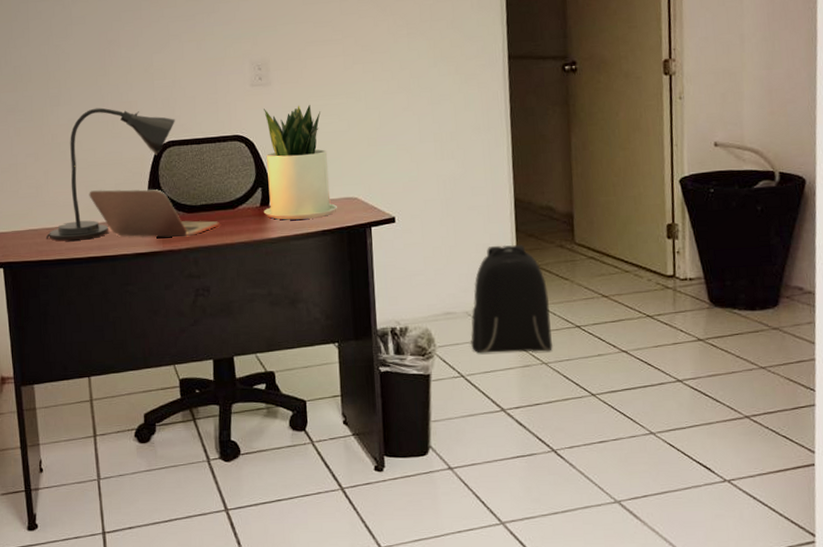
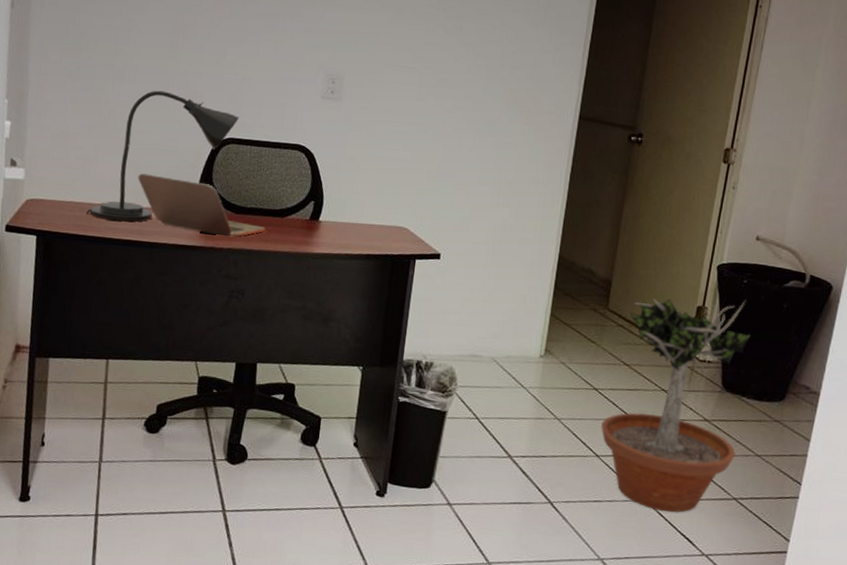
planter: present [263,105,337,220] -> none [312,123,386,242]
backpack: present [470,244,552,353] -> none [490,298,574,407]
potted tree: none [591,209,738,441] -> present [601,298,751,512]

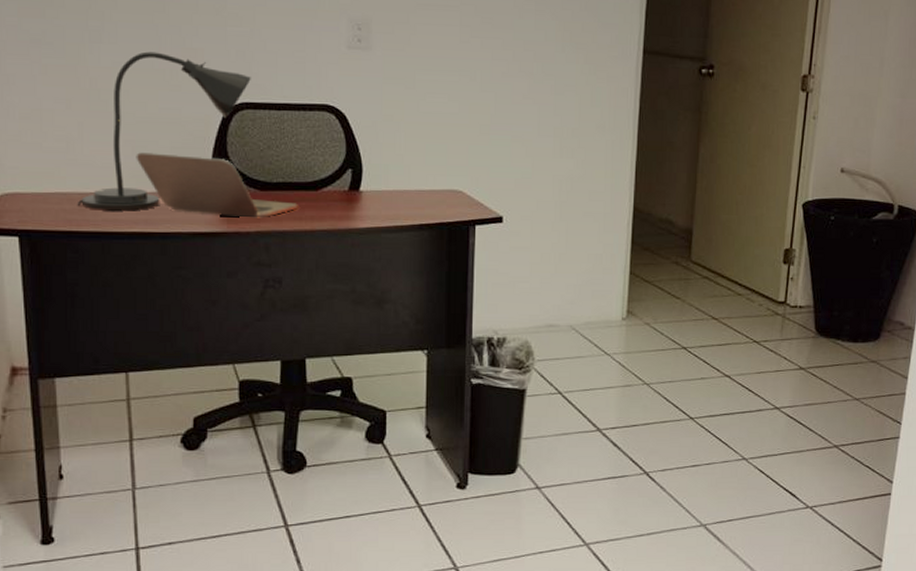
potted tree: present [601,298,751,512] -> none [693,237,842,467]

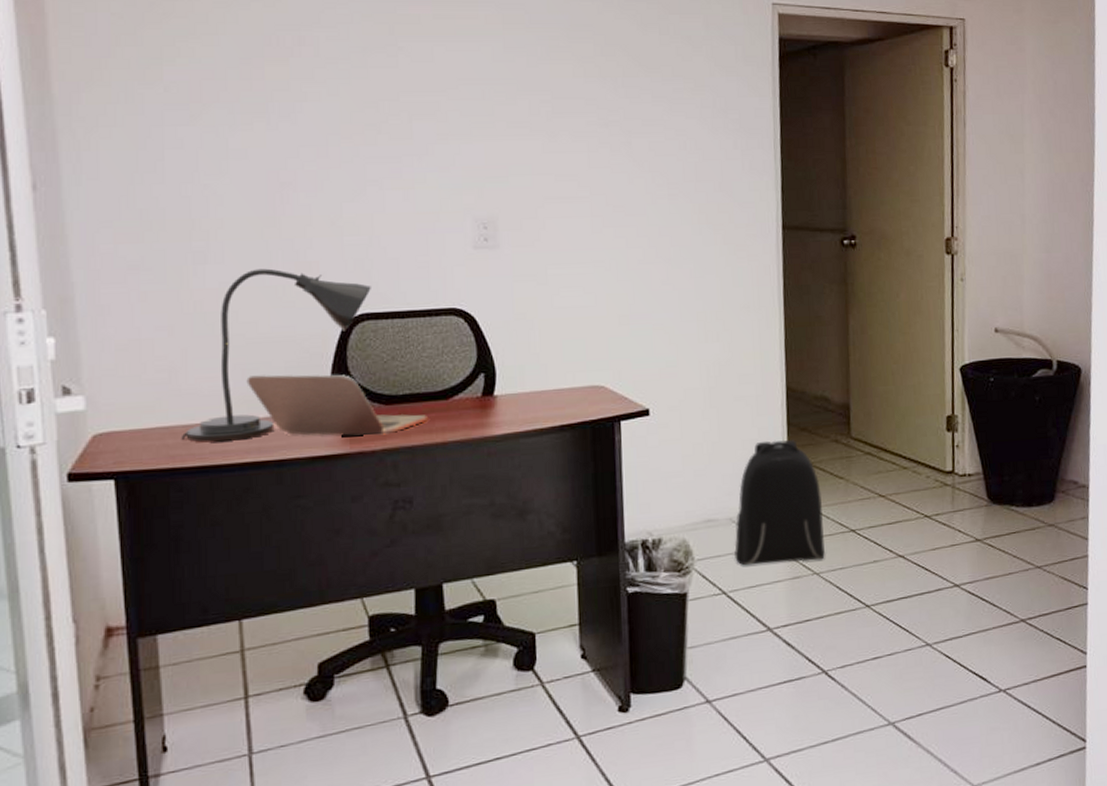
backpack: none [571,256,658,372] -> present [733,440,825,565]

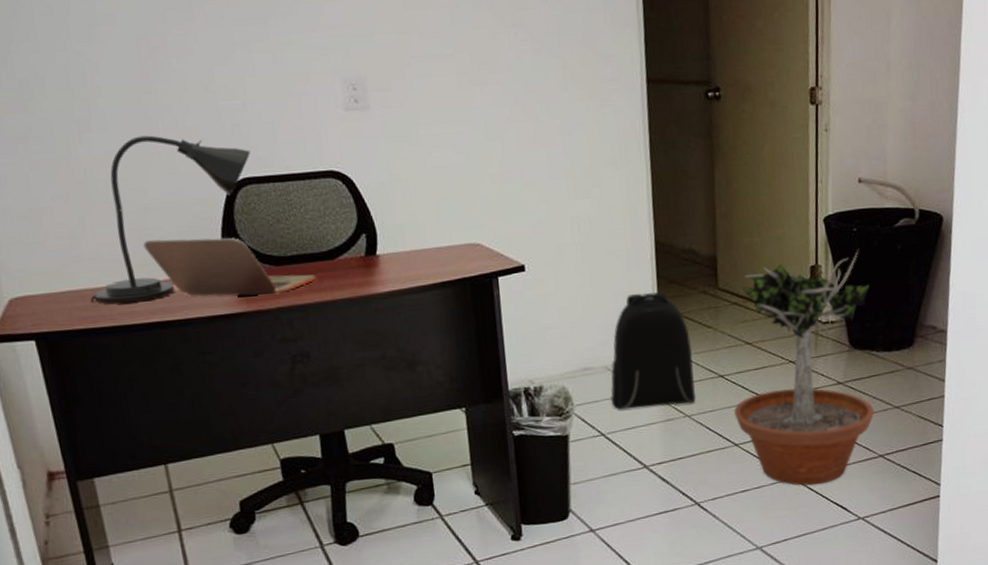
potted tree: none [866,399,1015,653] -> present [734,248,875,486]

